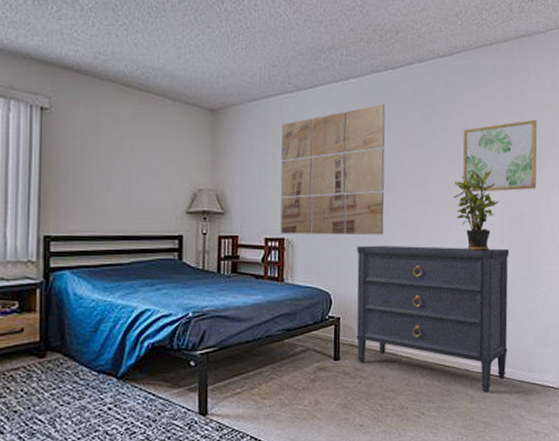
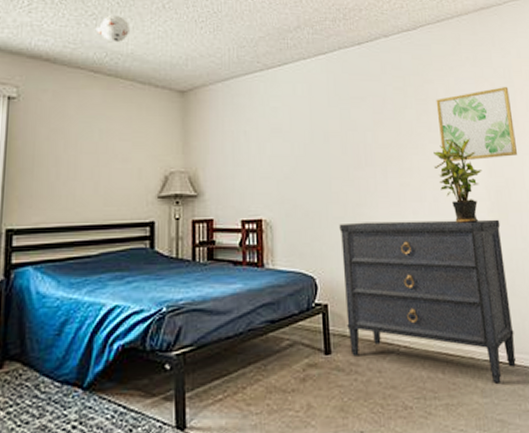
ceiling light: none [126,26,161,56] -> present [95,16,129,43]
wall art: present [280,104,386,235] -> none [252,78,366,215]

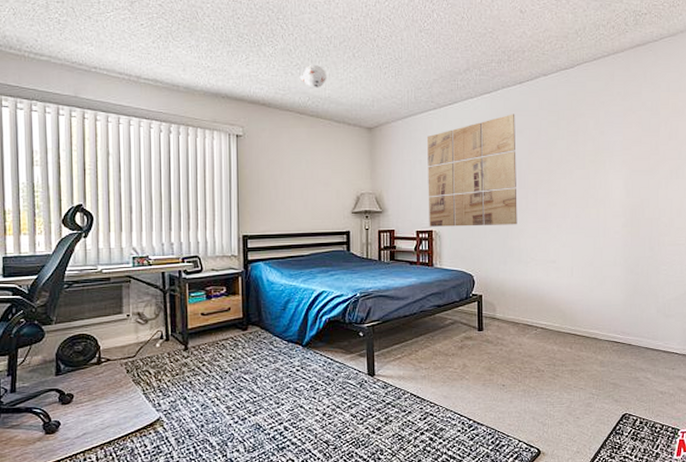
wall art: none [252,78,366,215] -> present [426,114,517,227]
dresser: present [339,219,516,384] -> none [494,232,633,357]
potted plant: present [433,137,482,223] -> none [578,164,621,235]
wall art: present [436,87,518,163] -> none [585,119,656,186]

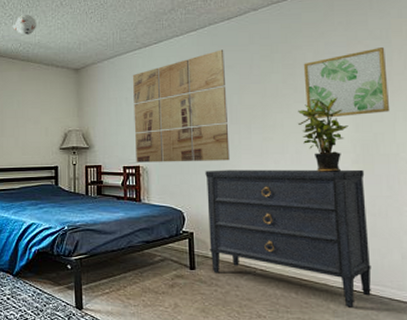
dresser: none [494,232,633,357] -> present [205,169,372,307]
potted plant: none [578,164,621,235] -> present [297,96,349,172]
wall art: none [585,119,656,186] -> present [303,48,390,120]

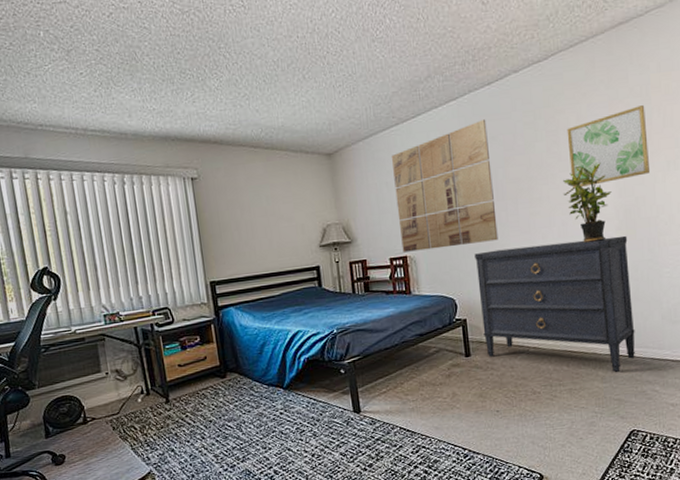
ceiling light: present [12,15,36,36] -> none [249,93,278,119]

